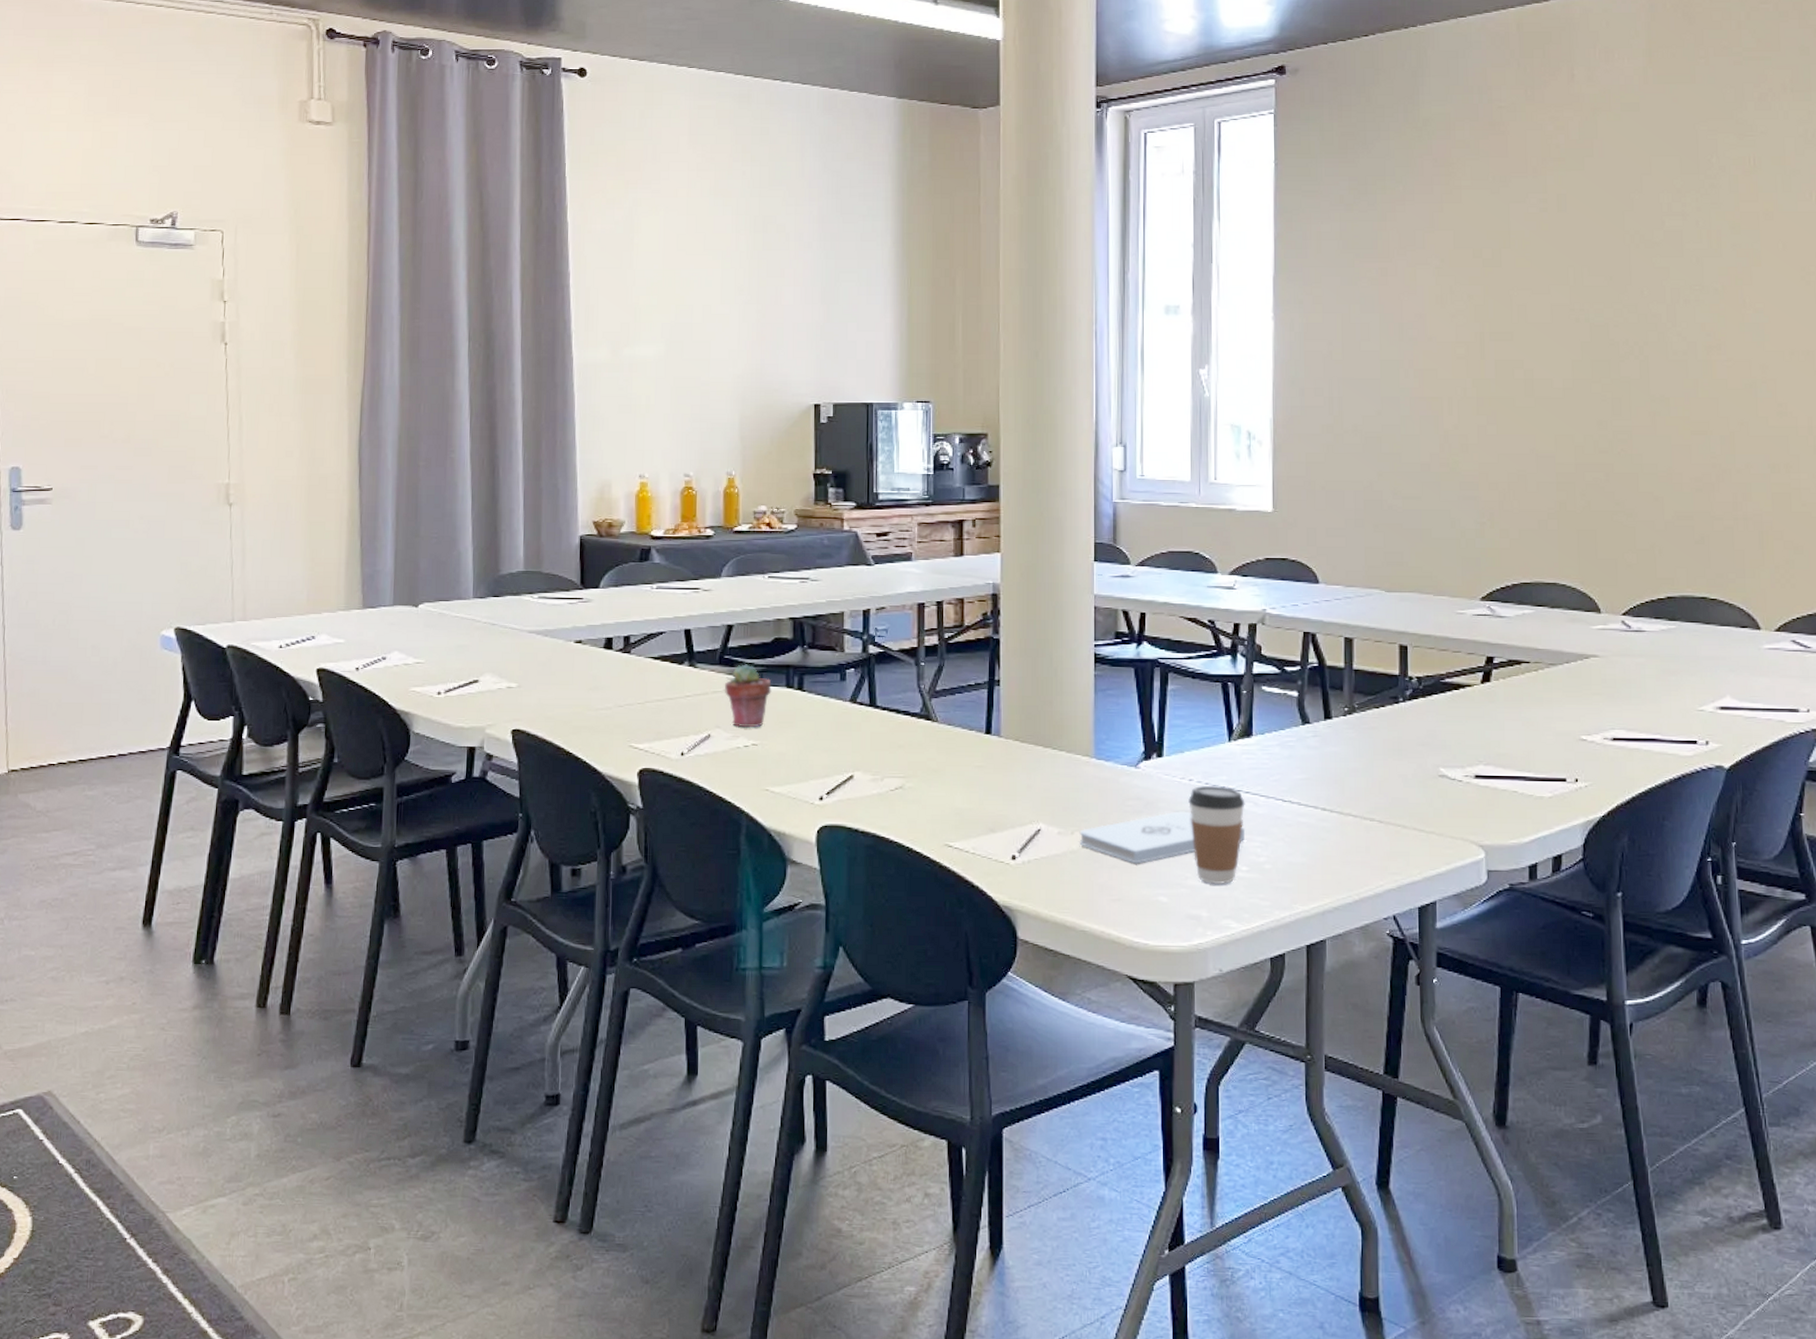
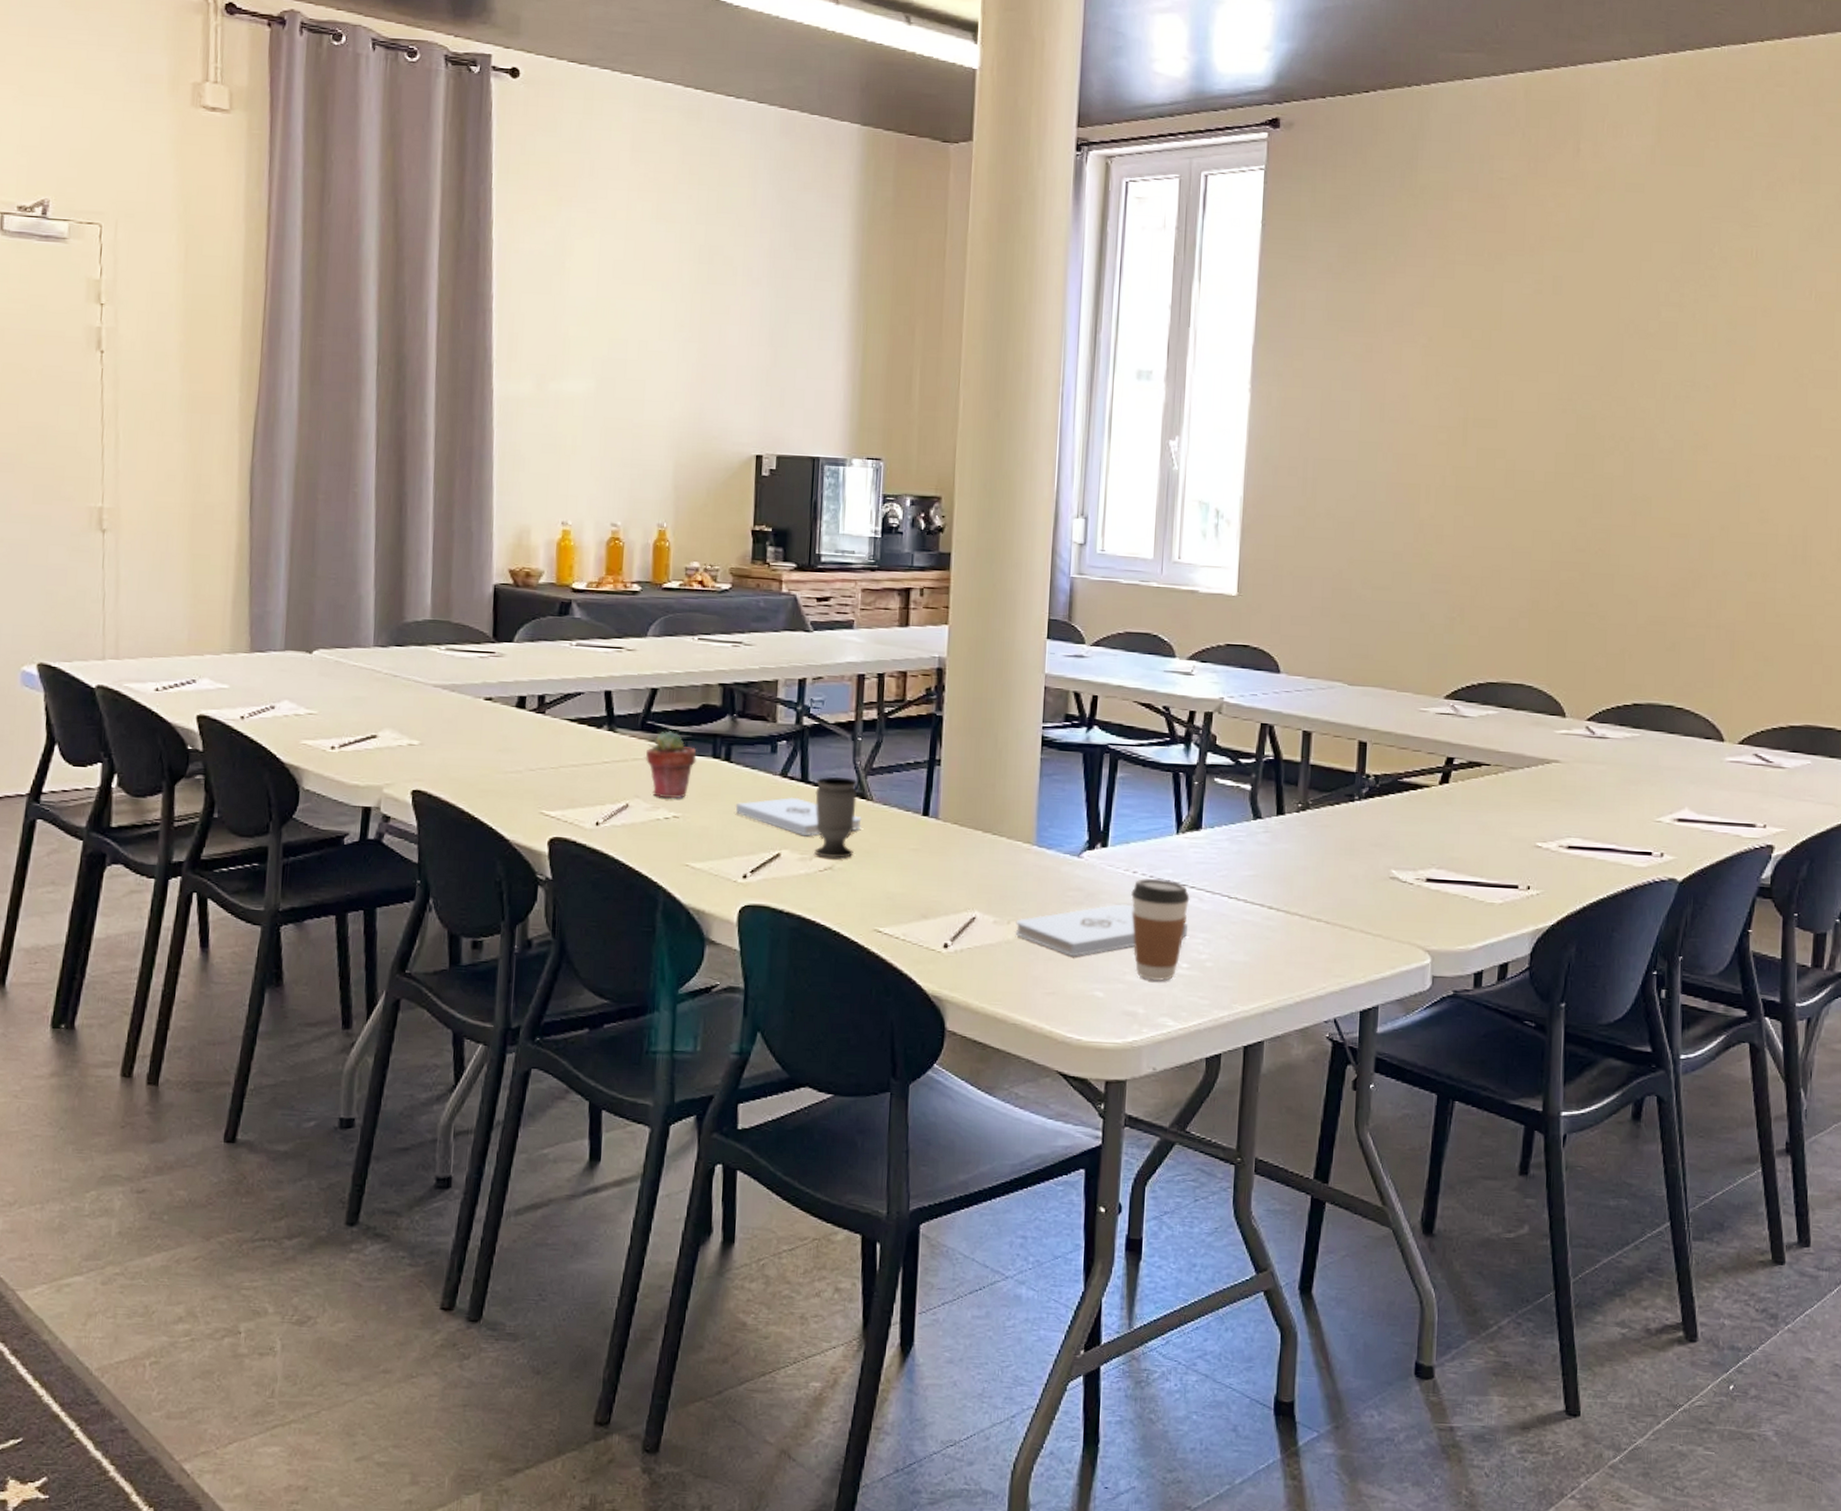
notepad: none [809,721,928,758] -> present [735,797,862,836]
cup: none [884,701,923,778] -> present [814,777,858,859]

